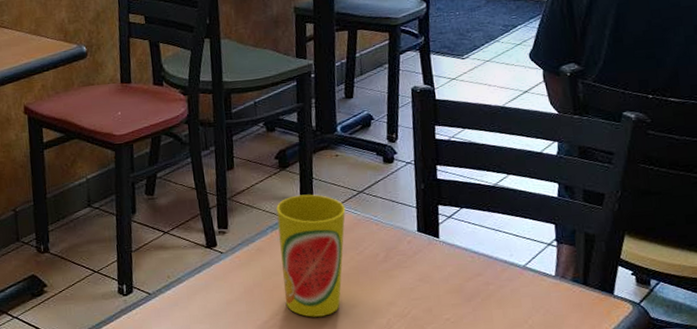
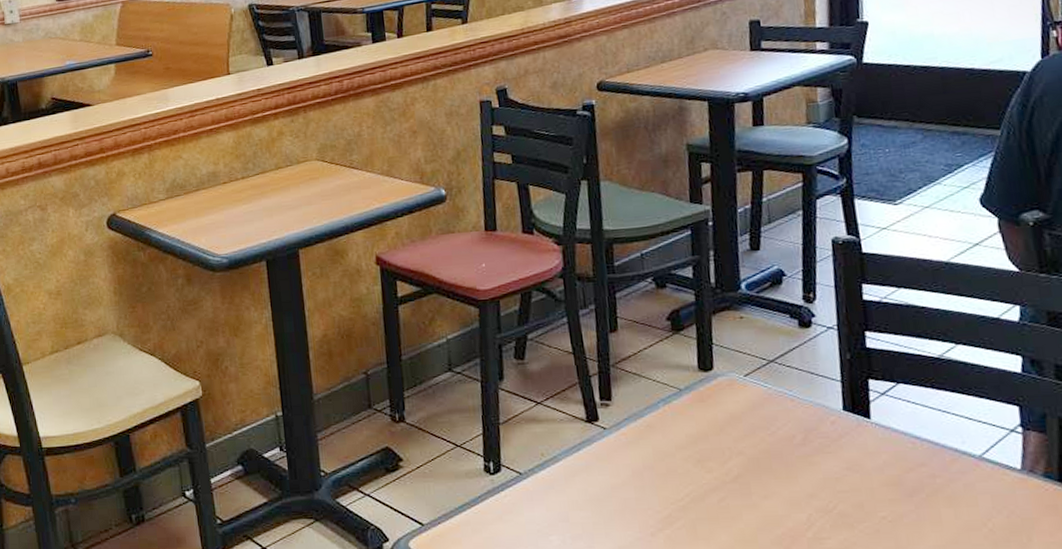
cup: present [276,194,346,317] -> none [669,362,754,508]

